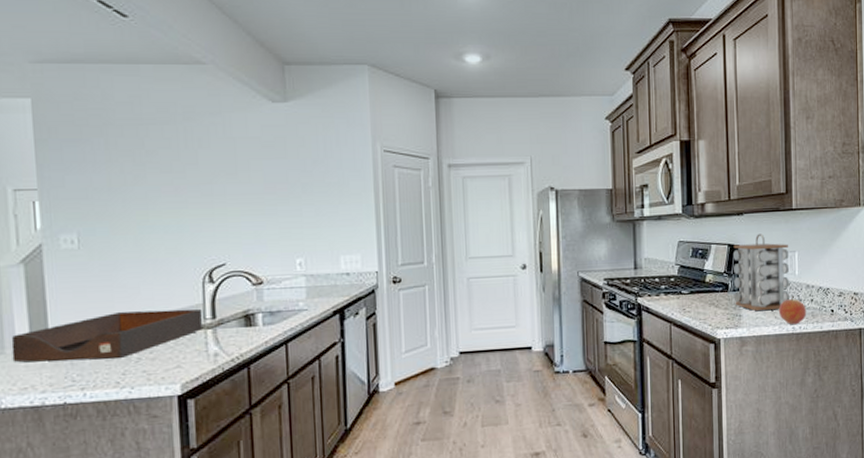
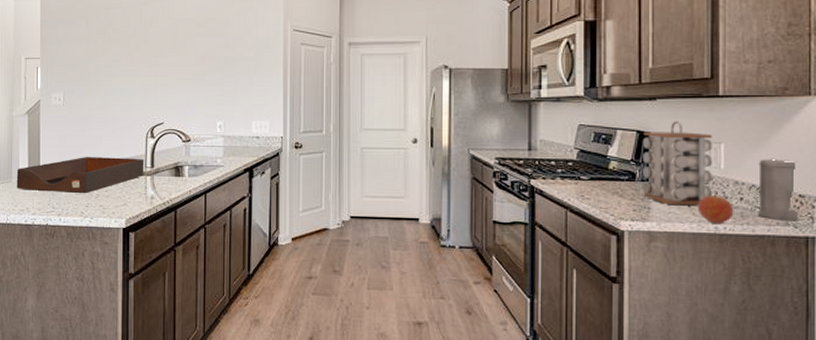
canister: none [824,263,855,317] -> present [758,159,799,223]

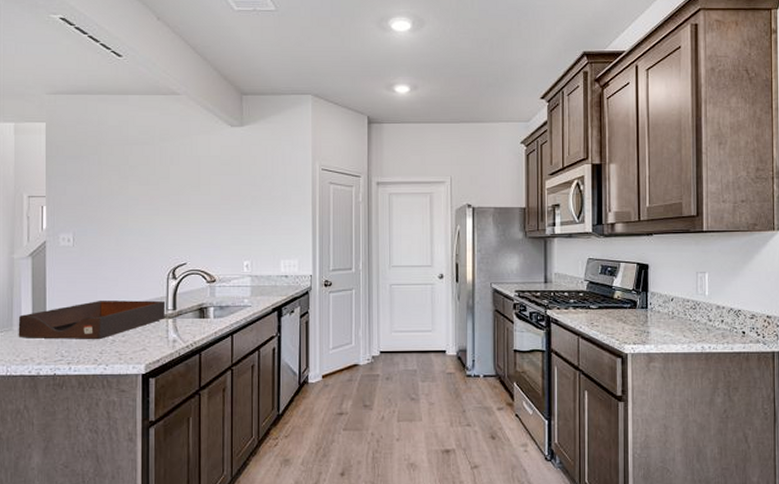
spice rack: present [643,121,713,206] -> none [642,254,700,329]
fruit: present [697,192,734,225] -> none [687,315,717,345]
canister: present [758,159,799,223] -> none [735,286,767,340]

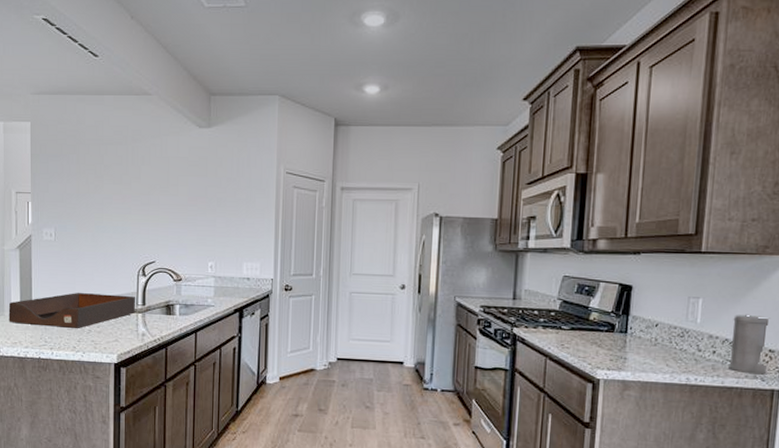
canister: none [735,286,767,340] -> present [729,315,771,376]

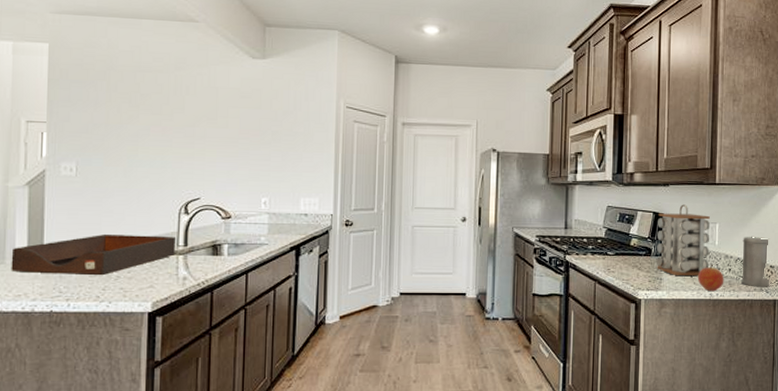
spice rack: none [620,275,692,358] -> present [657,204,711,277]
fruit: none [671,344,706,376] -> present [697,264,724,292]

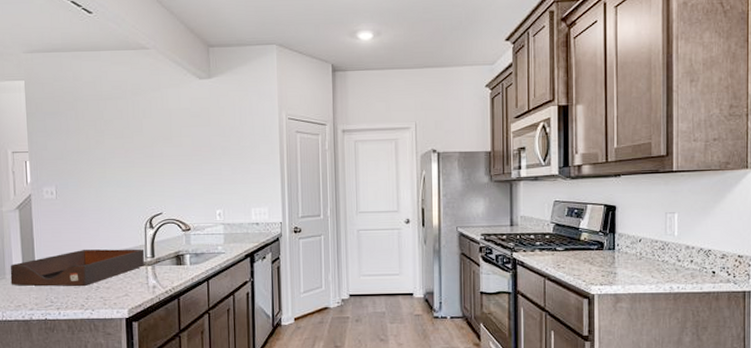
spice rack: present [657,204,711,277] -> none [610,195,669,270]
fruit: present [697,264,724,292] -> none [655,256,686,285]
canister: present [741,237,770,289] -> none [705,225,738,280]

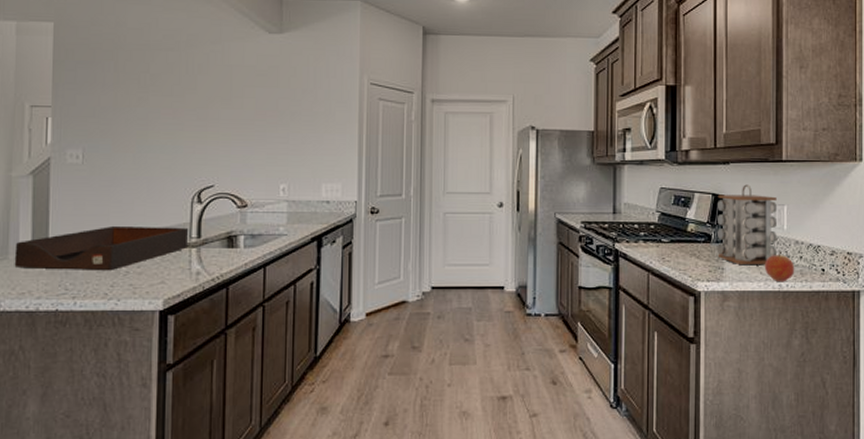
spice rack: none [610,195,669,270] -> present [717,184,778,266]
fruit: none [655,256,686,285] -> present [764,251,795,282]

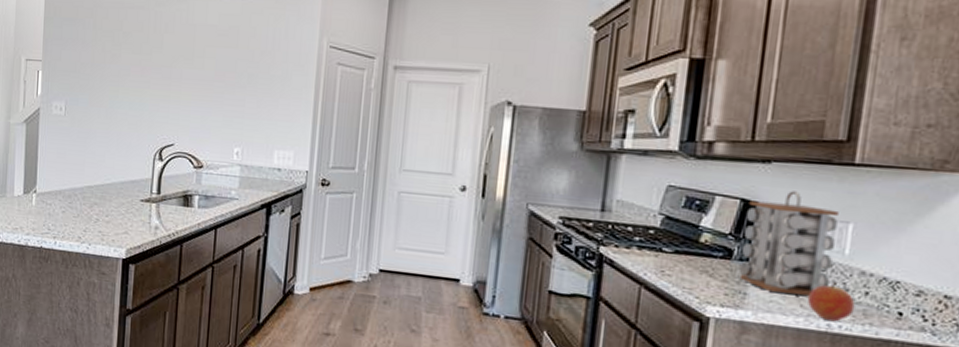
tray: present [14,225,189,270] -> none [10,175,151,216]

